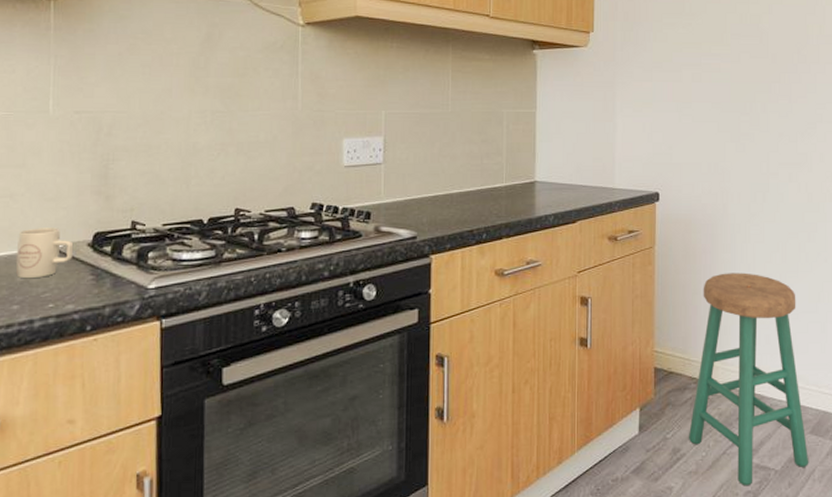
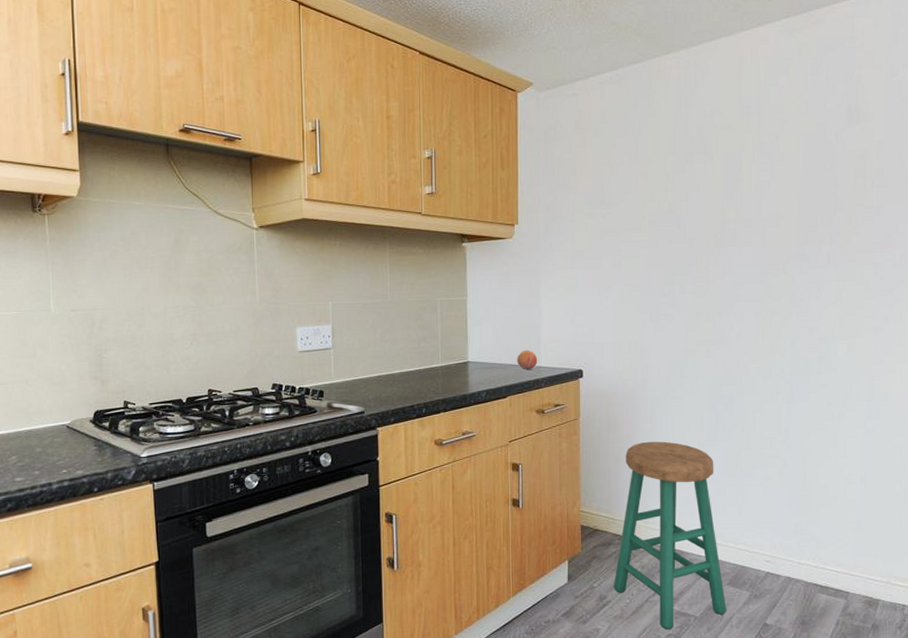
mug: present [15,228,74,279] -> none [34,407,79,450]
fruit: none [589,169,611,191] -> present [517,350,538,369]

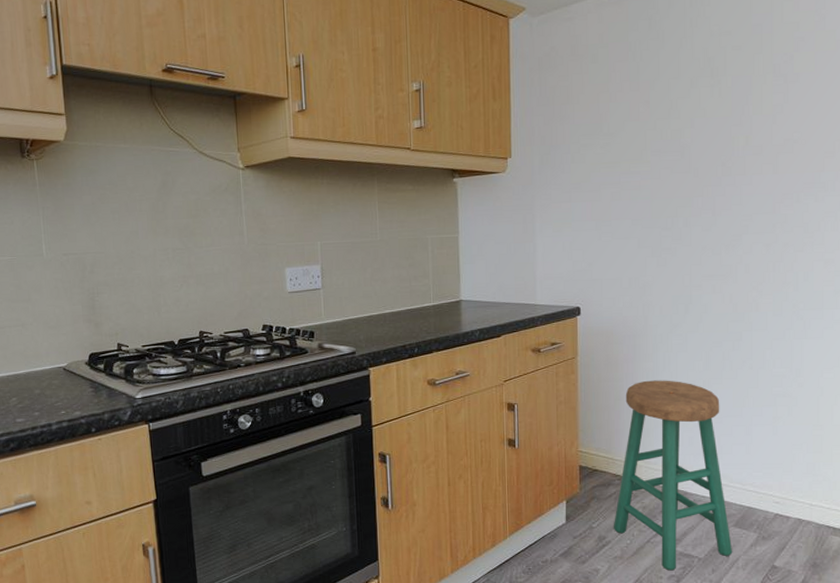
fruit: present [517,350,538,369] -> none [511,287,533,307]

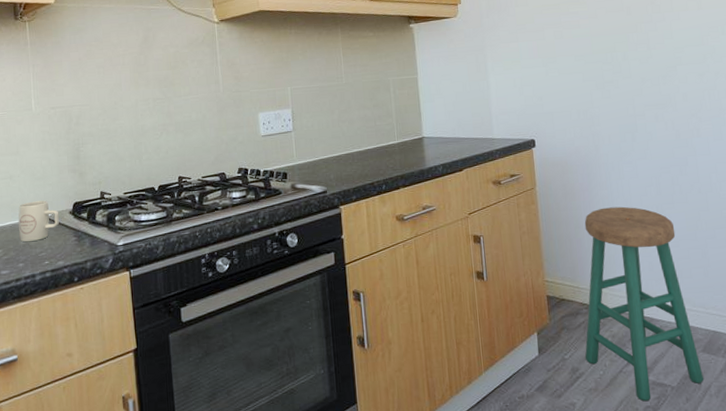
mug: none [31,350,76,392] -> present [18,200,60,243]

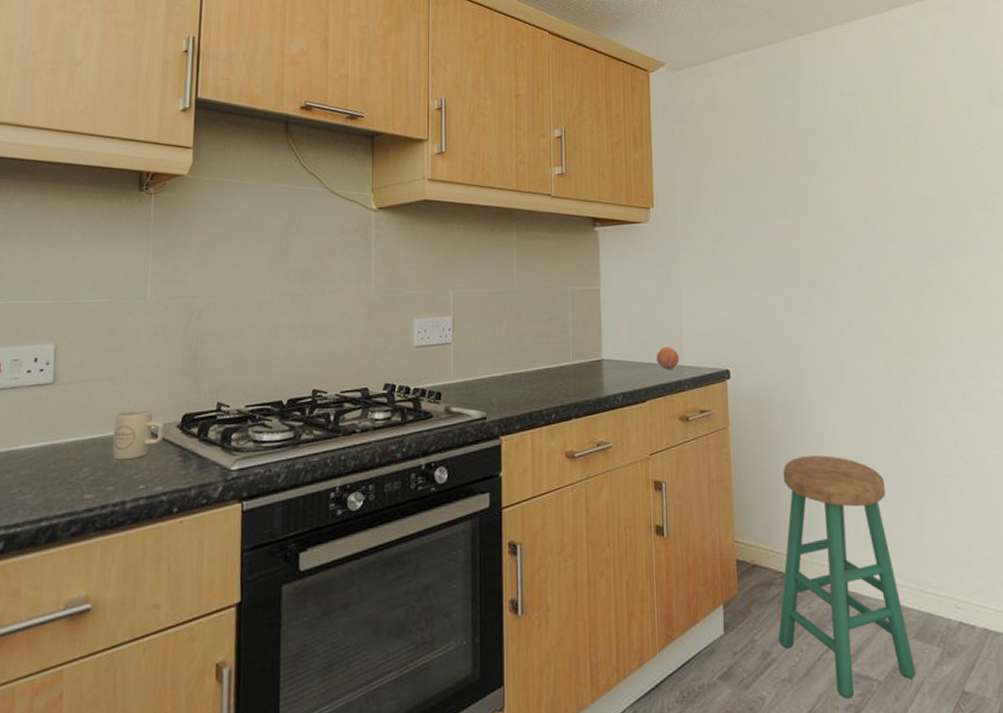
fruit: none [470,123,491,142] -> present [656,346,680,369]

